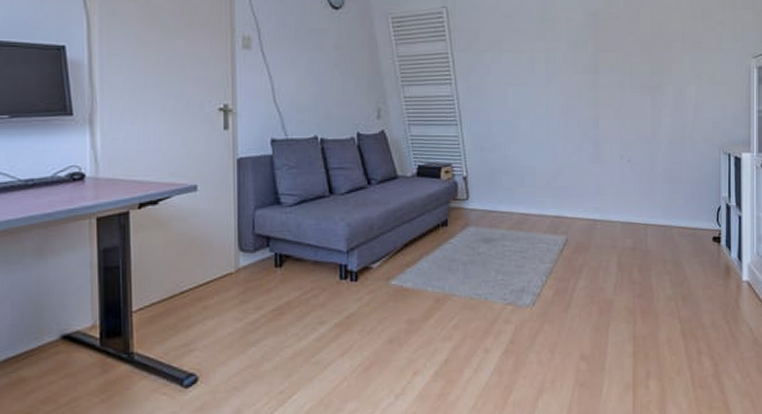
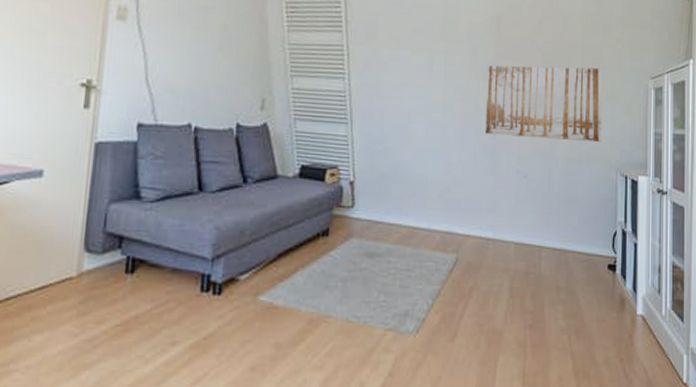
wall art: none [587,51,703,125] -> present [486,65,603,142]

